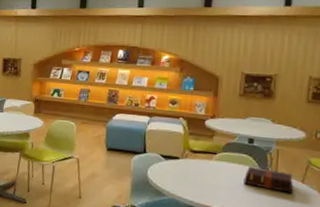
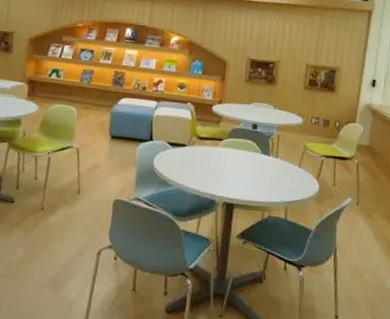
hardback book: present [243,167,293,194] -> none [247,152,291,178]

